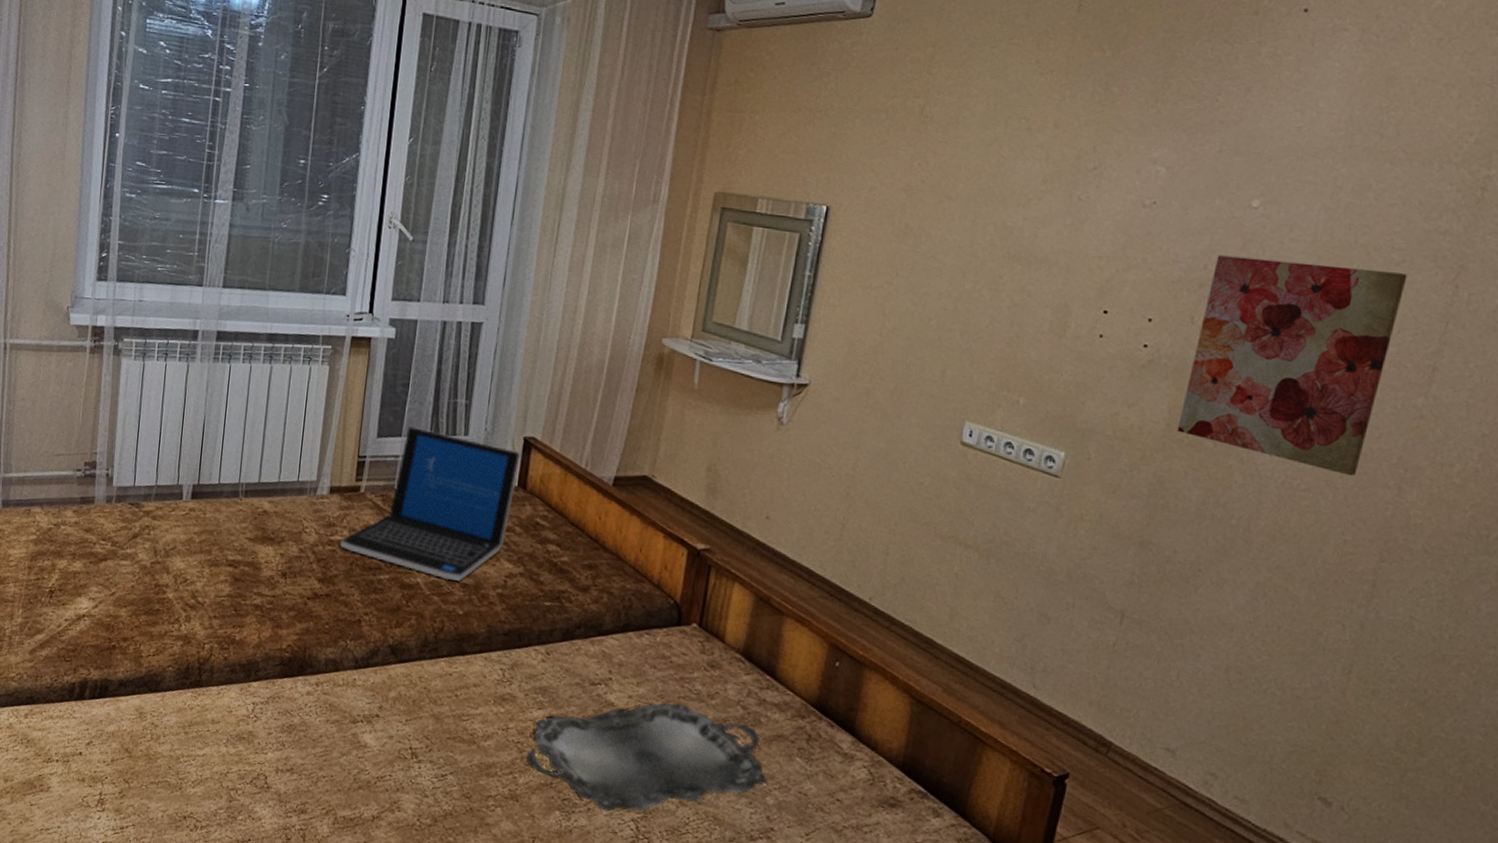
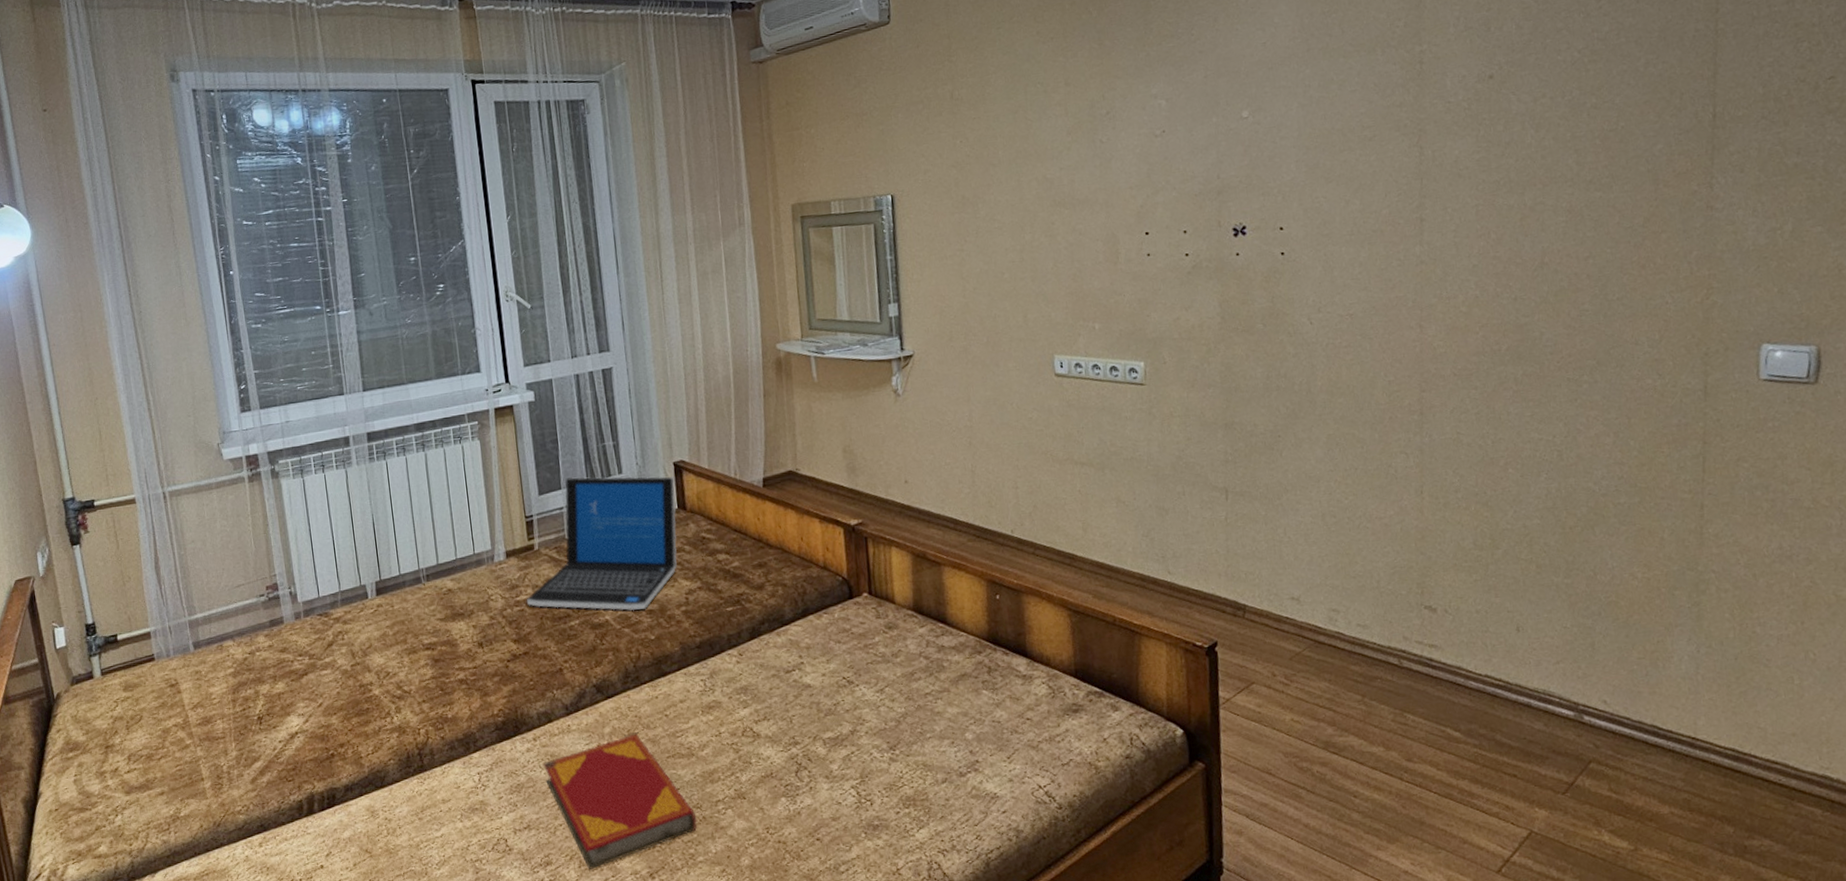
hardback book: none [319,705,464,830] -> present [543,733,697,869]
serving tray: present [526,702,768,812] -> none [742,668,964,786]
wall art: present [1177,255,1408,477] -> none [1225,146,1384,326]

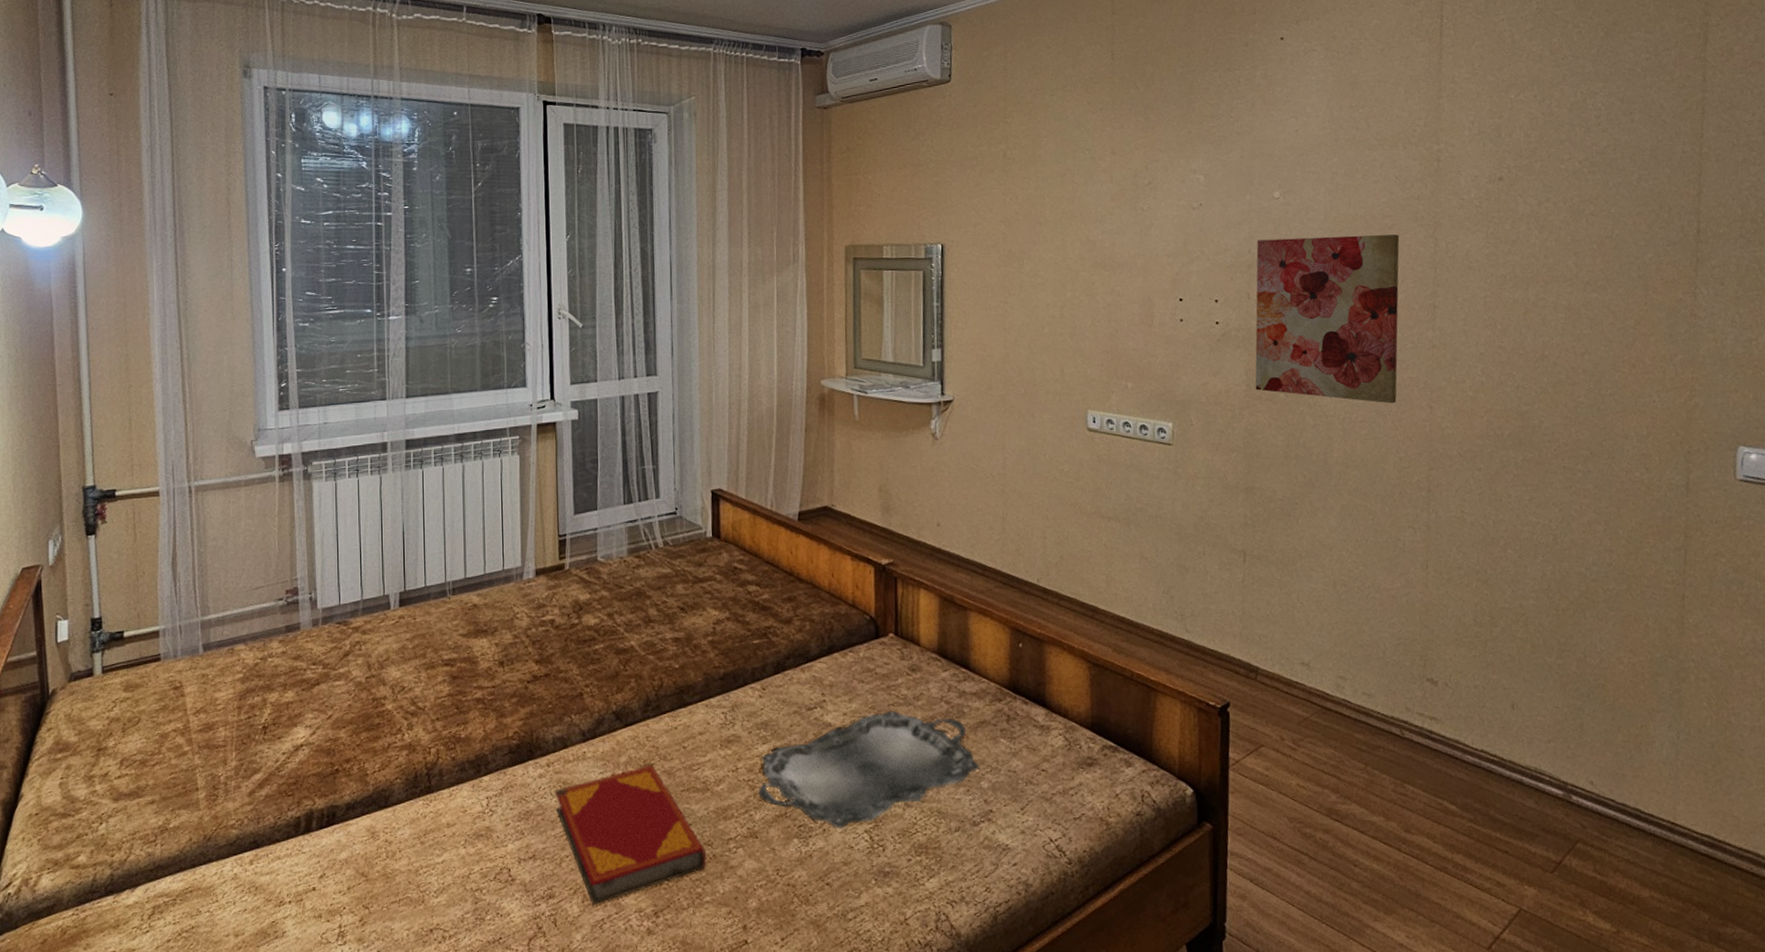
laptop: present [526,476,677,611] -> none [552,497,712,638]
serving tray: none [742,668,964,786] -> present [758,710,980,829]
wall art: none [1225,146,1384,326] -> present [1255,234,1400,404]

